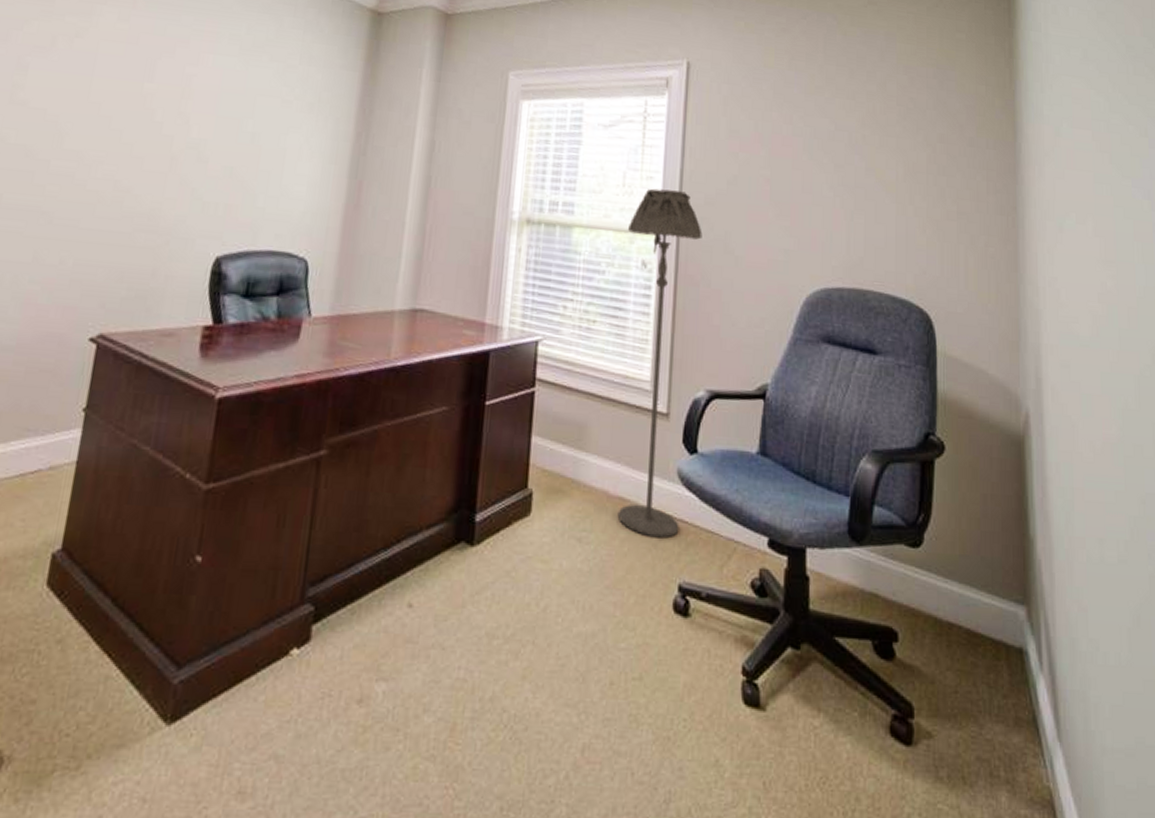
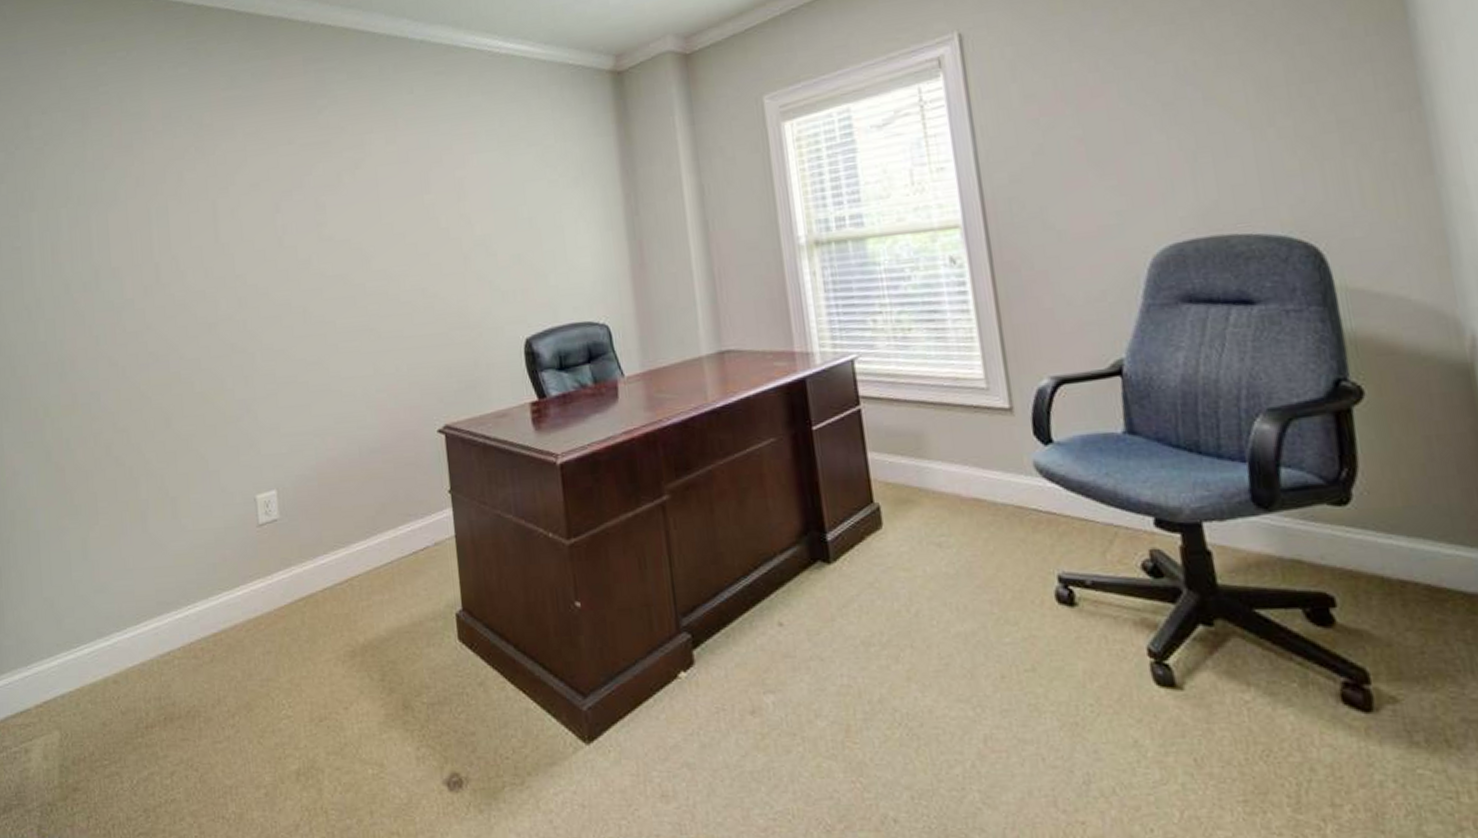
floor lamp: present [617,188,703,539] -> none [926,175,1048,534]

